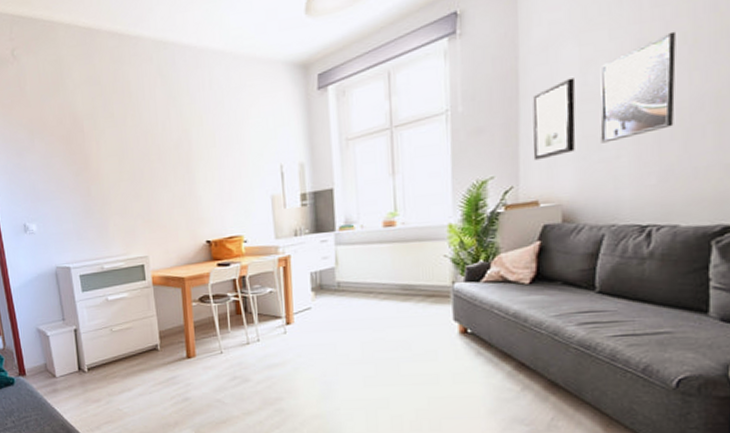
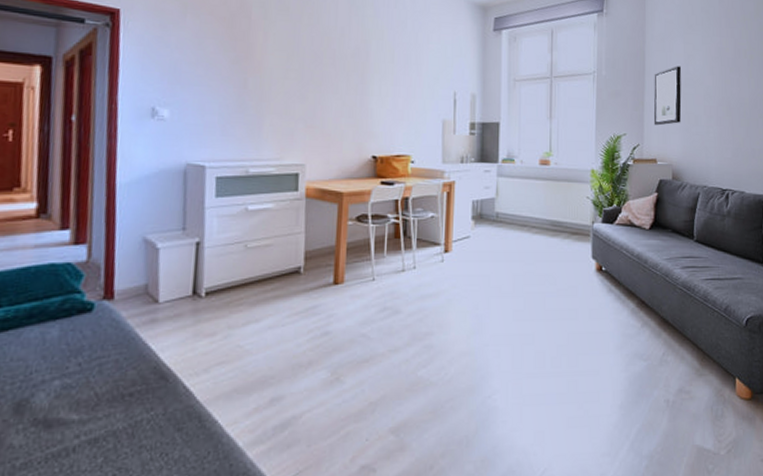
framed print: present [600,31,676,143] -> none [697,47,741,120]

